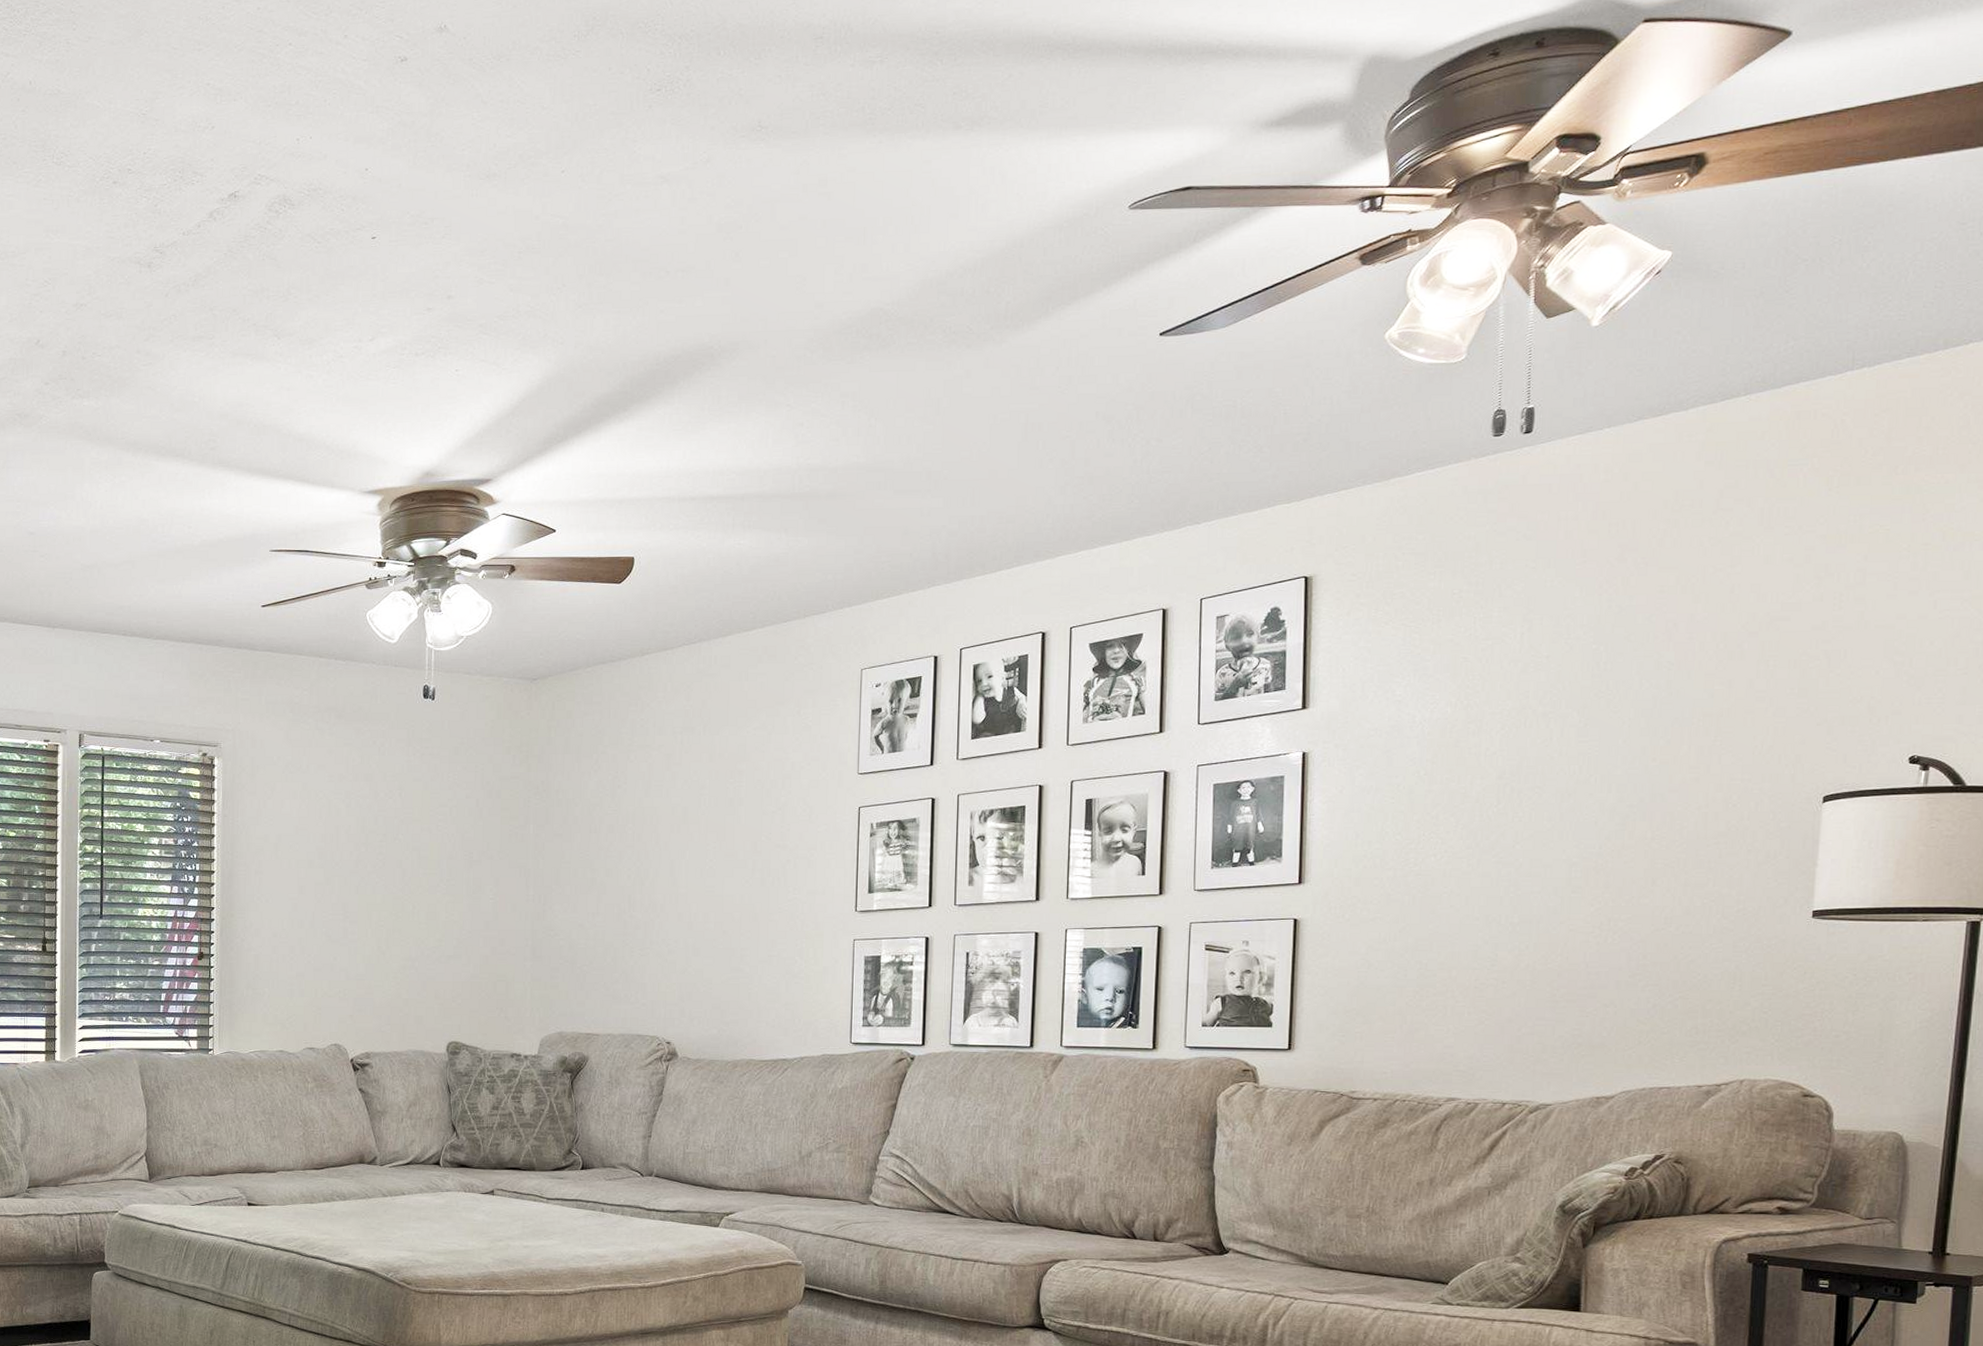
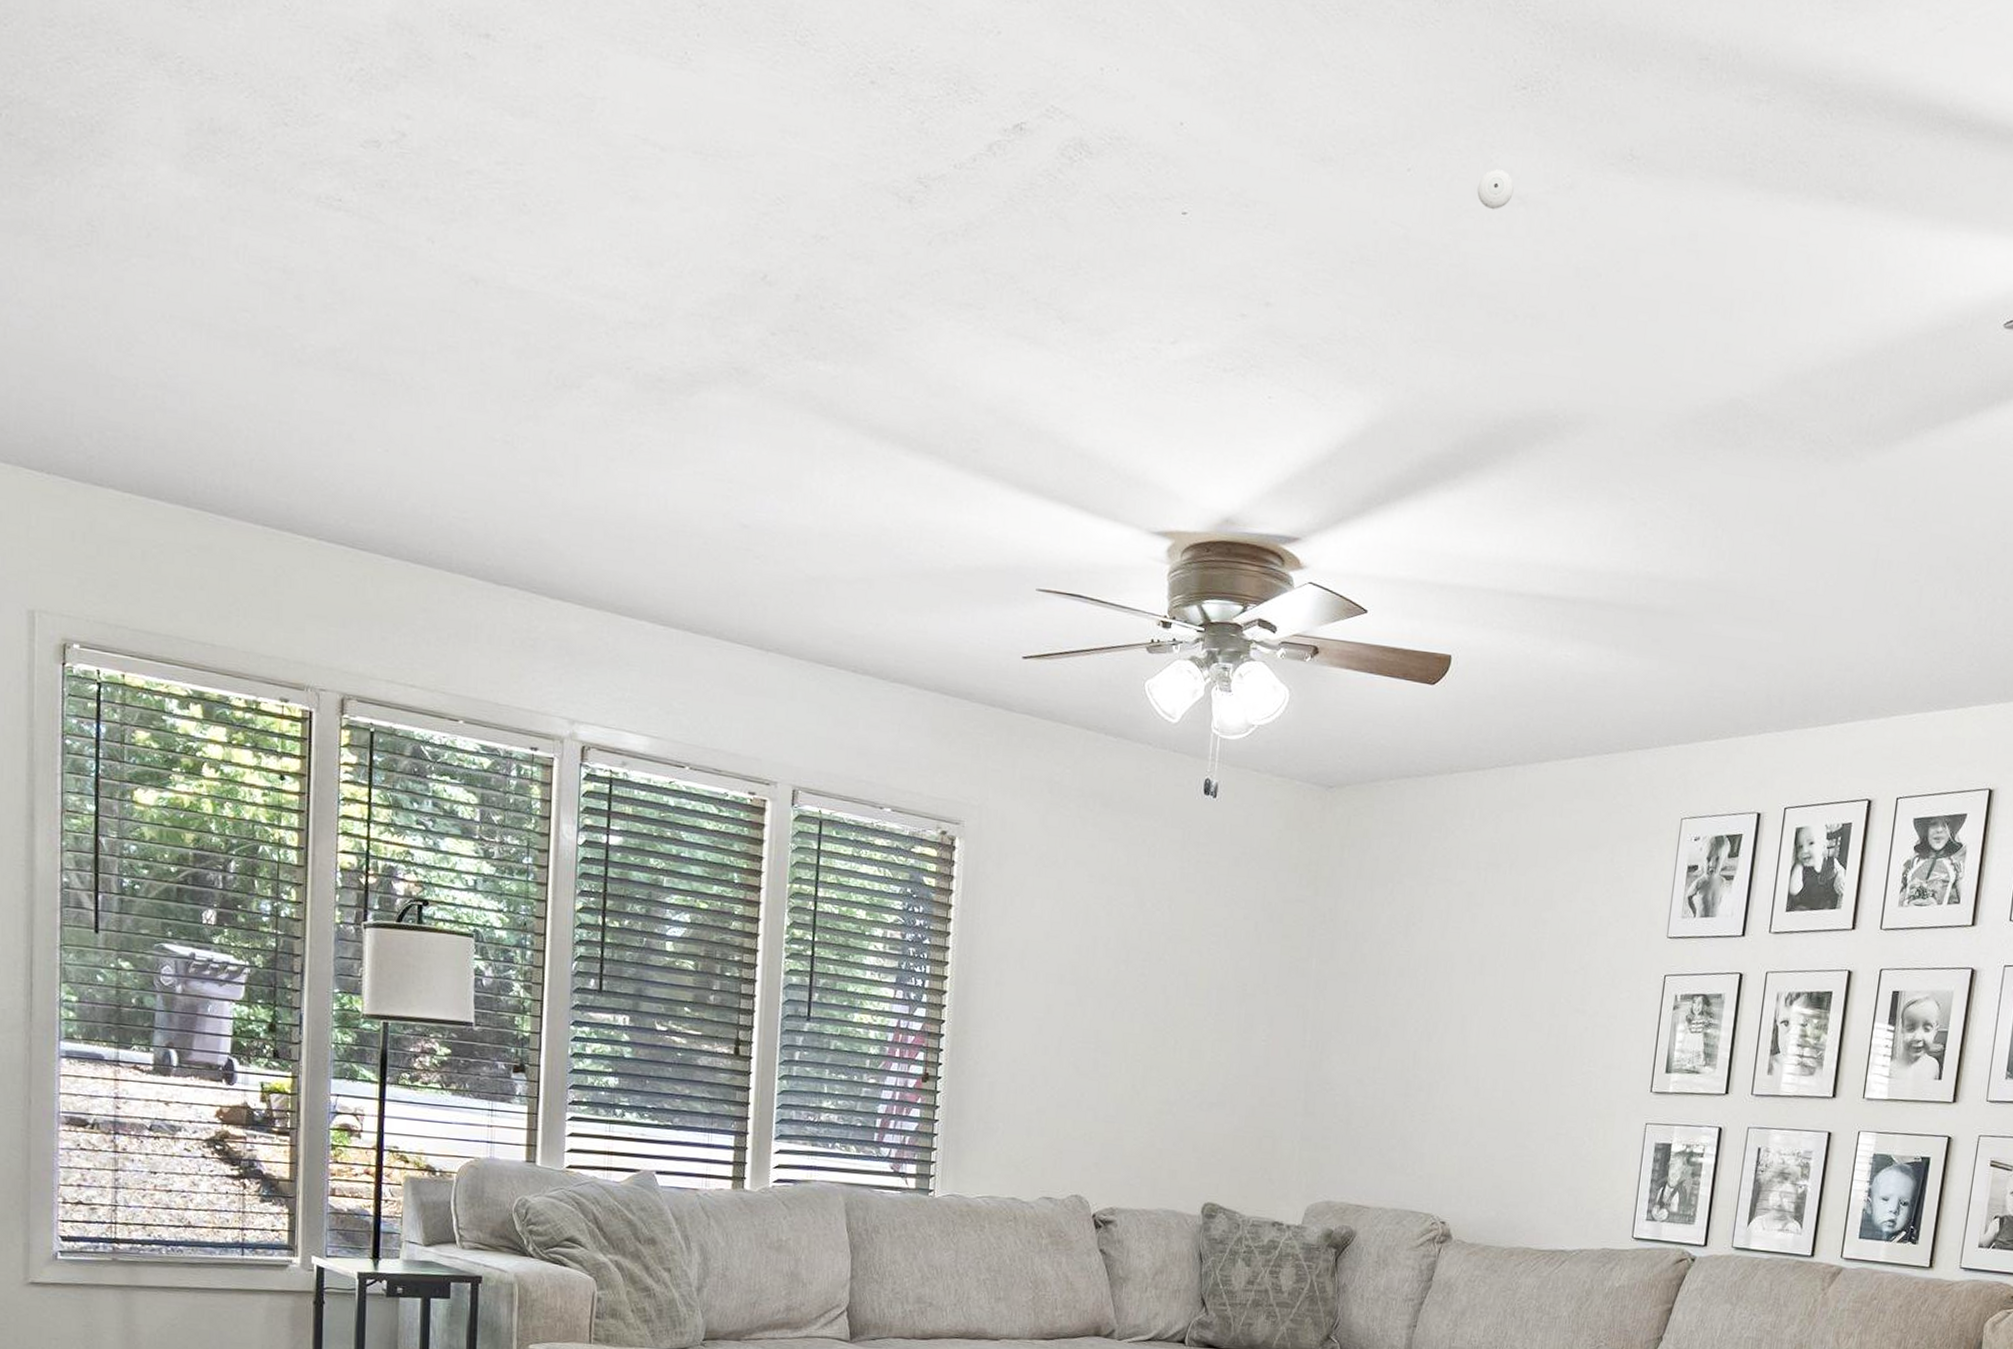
smoke detector: none [624,158,657,191] -> present [1477,169,1514,210]

